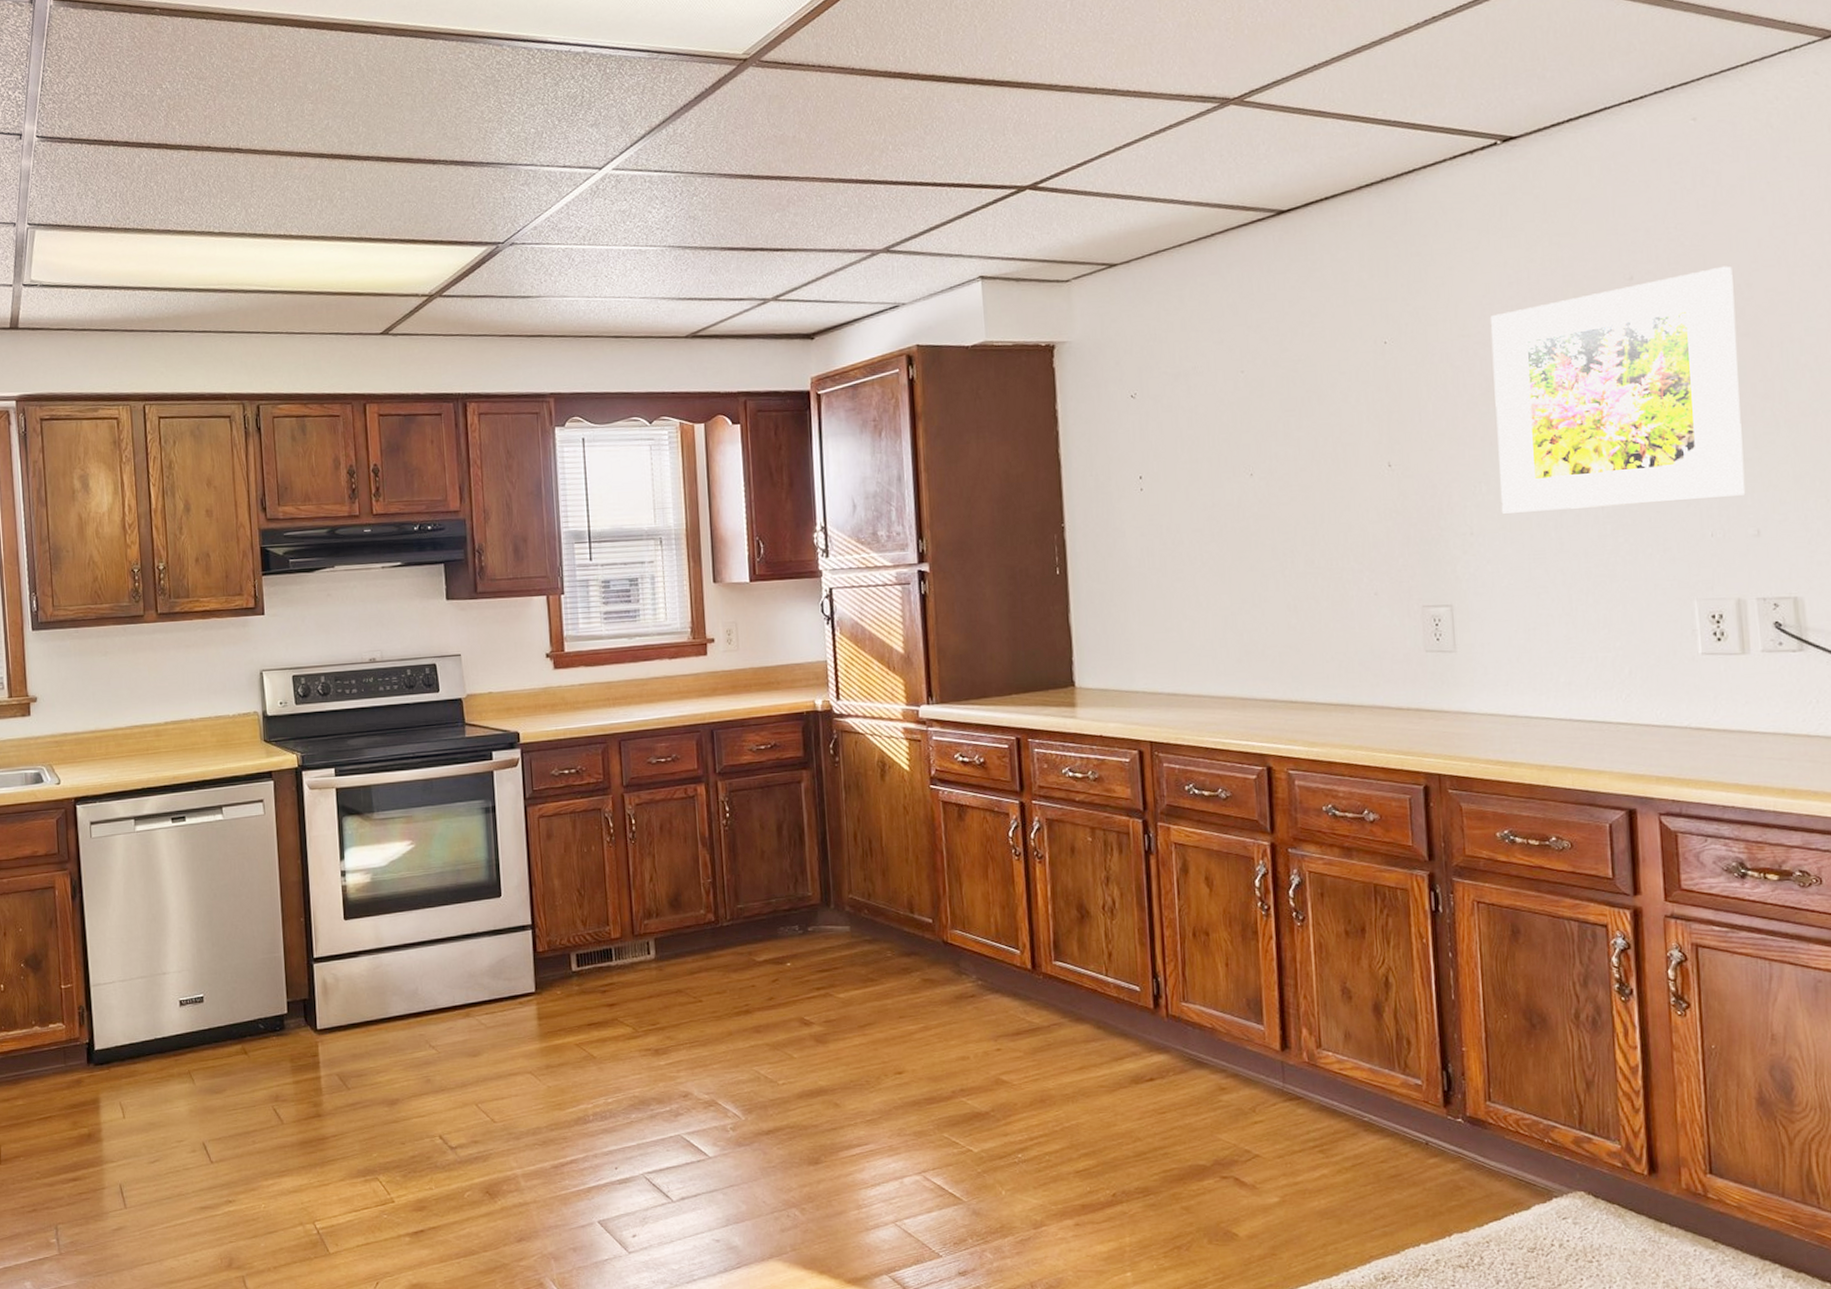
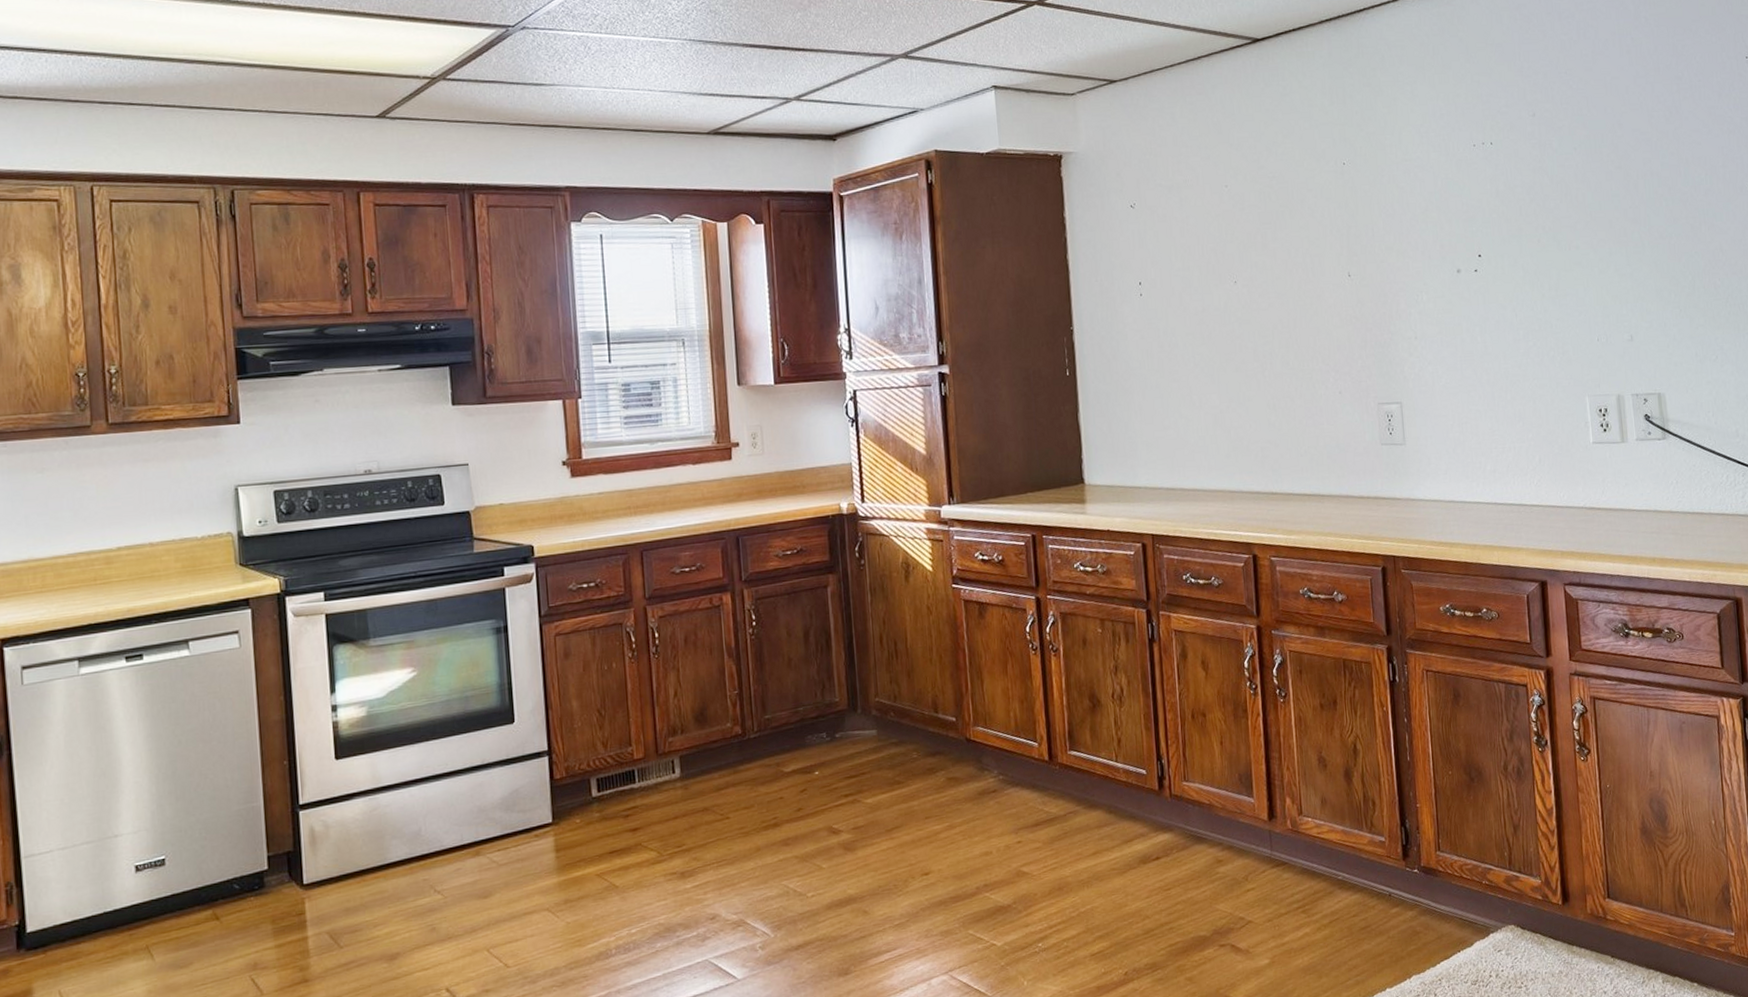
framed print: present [1490,266,1746,514] -> none [1427,108,1622,320]

